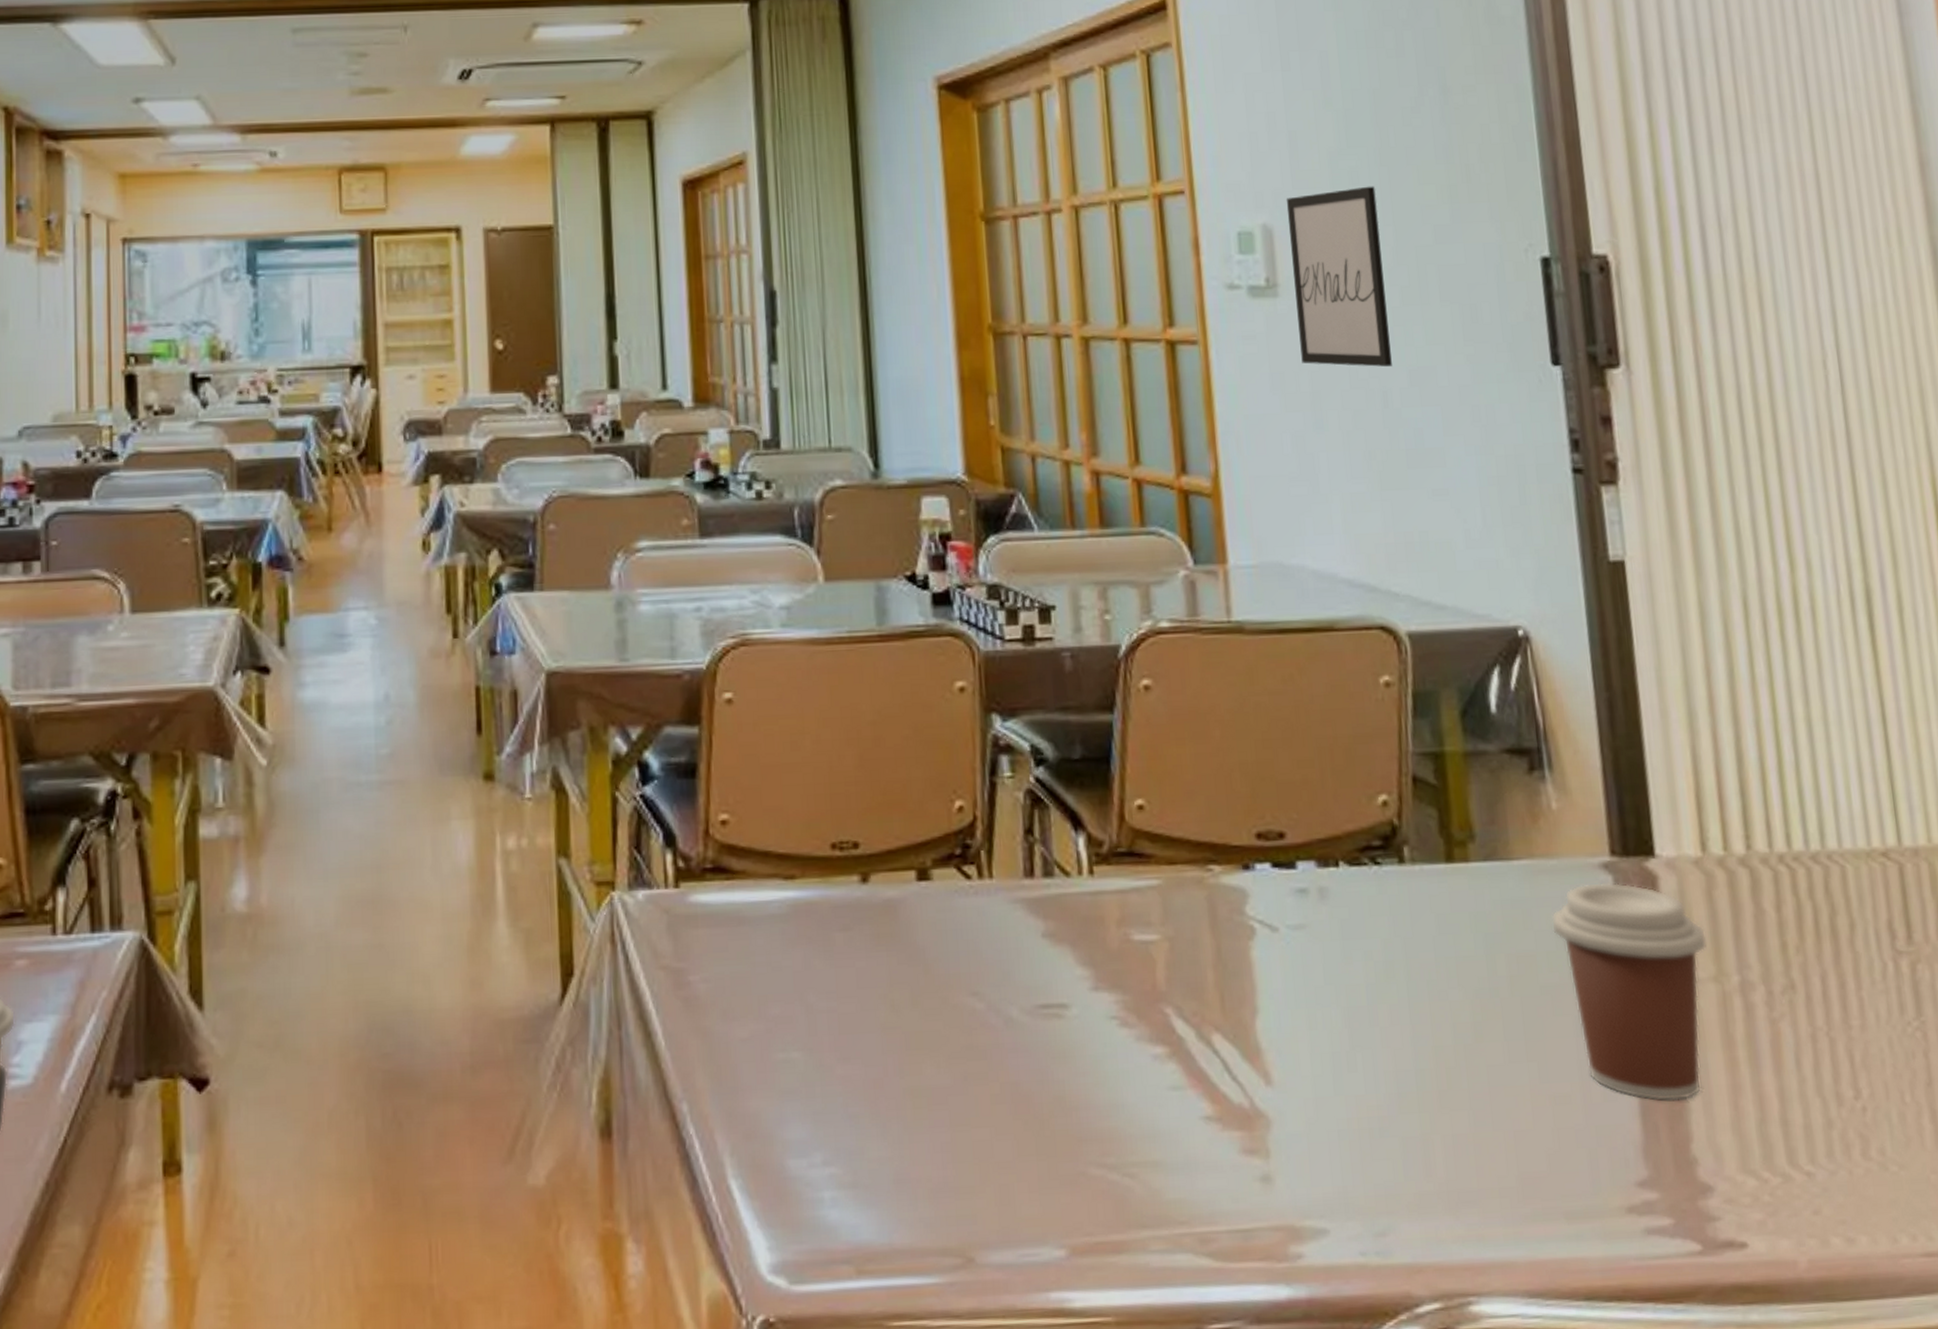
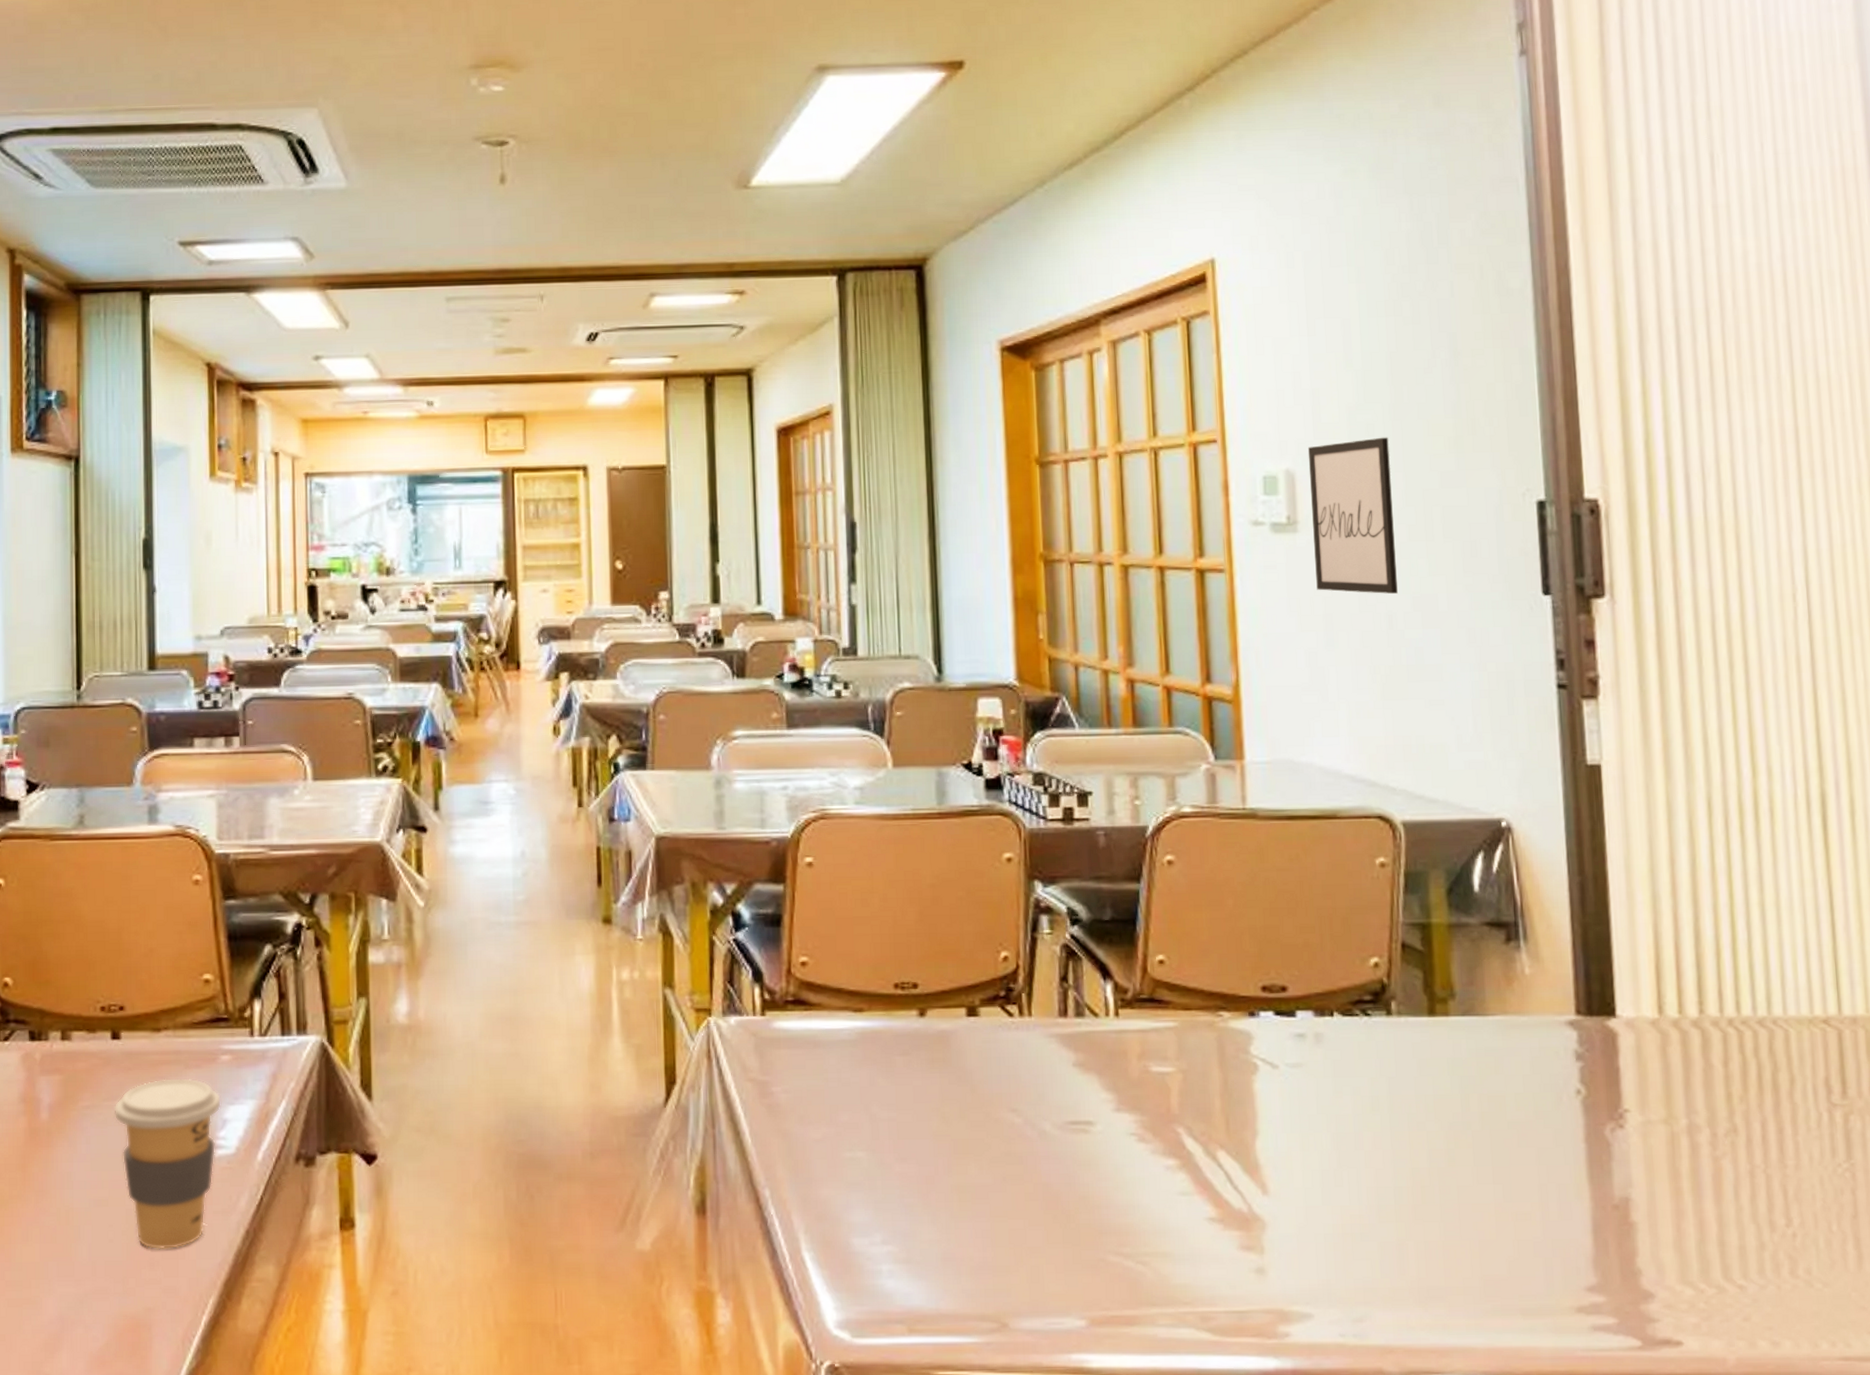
coffee cup: present [1551,882,1708,1102] -> none [1520,1037,1660,1222]

